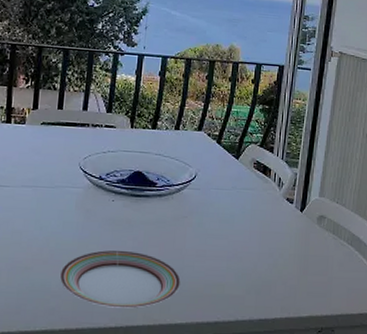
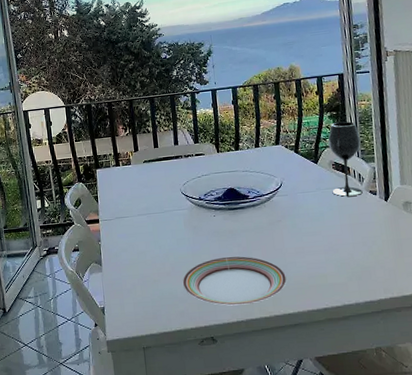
wineglass: none [248,117,288,201] -> present [328,121,363,197]

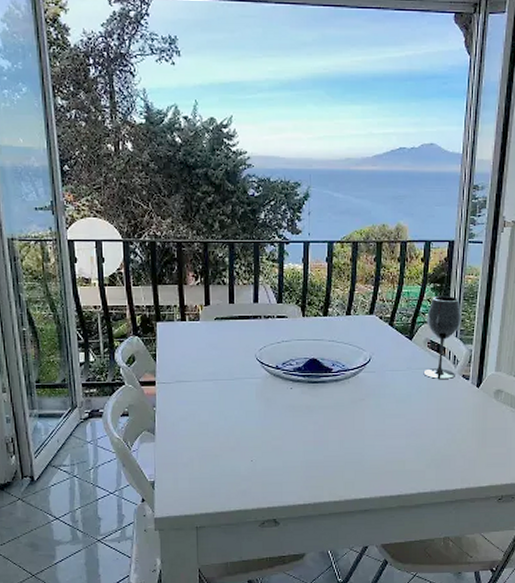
plate: present [182,256,287,306] -> none [247,434,362,487]

